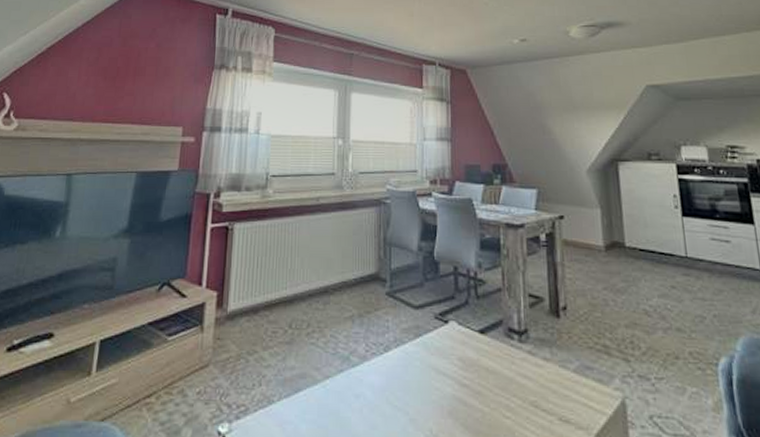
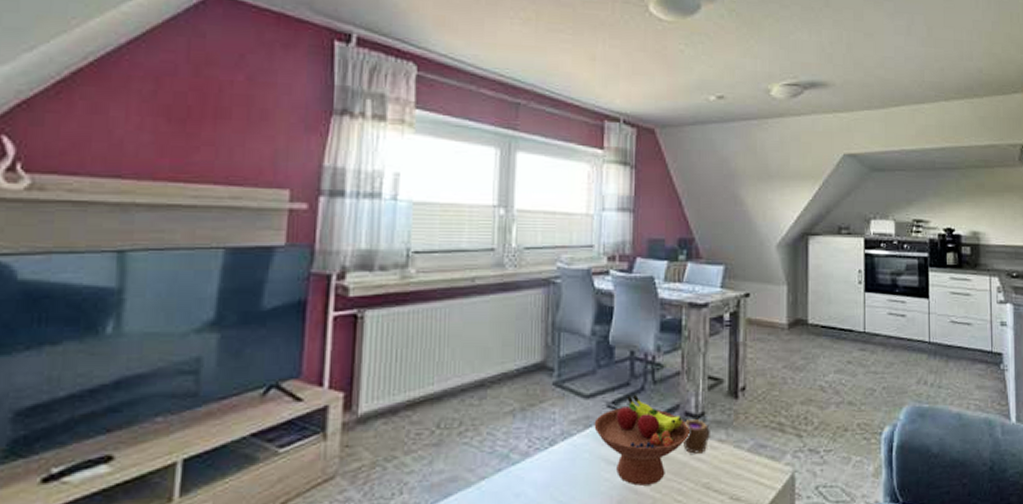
fruit bowl: none [423,309,514,398] -> present [594,395,690,486]
mug: none [508,336,535,371] -> present [683,419,710,454]

